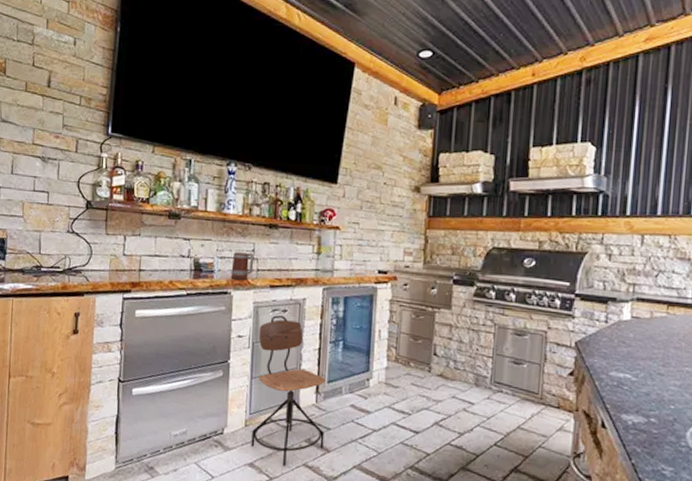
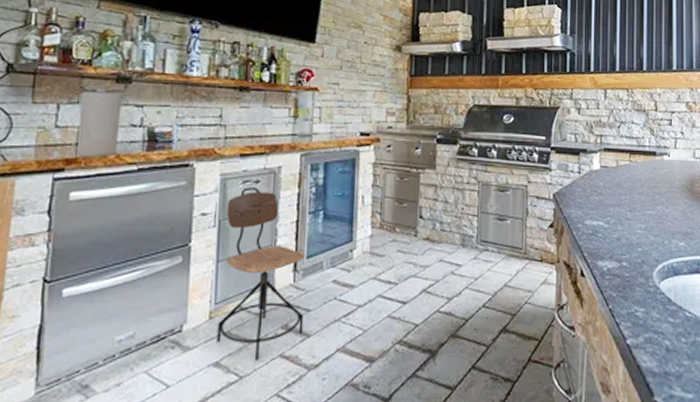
paper towel holder: none [139,223,174,283] -> present [77,89,123,158]
beer mug: present [230,252,255,281] -> none [193,119,222,151]

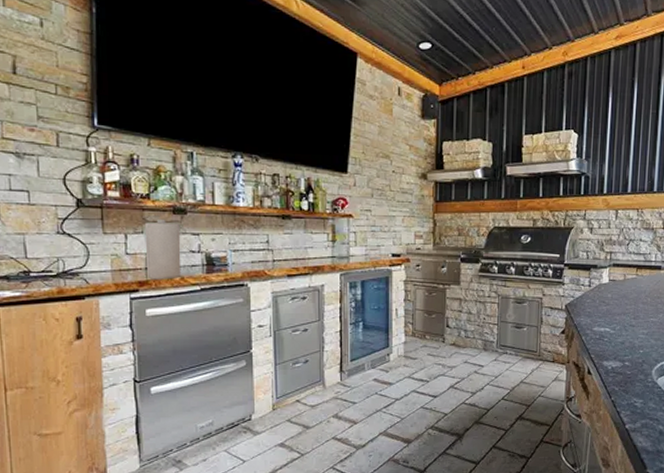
chair: present [216,187,306,360] -> none [279,303,351,442]

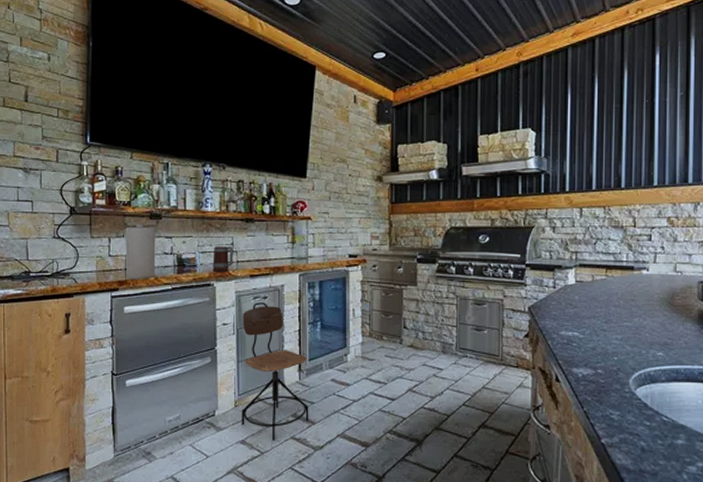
beer mug: none [246,244,269,273] -> present [212,246,234,273]
chair: none [279,303,351,442] -> present [241,302,309,440]

